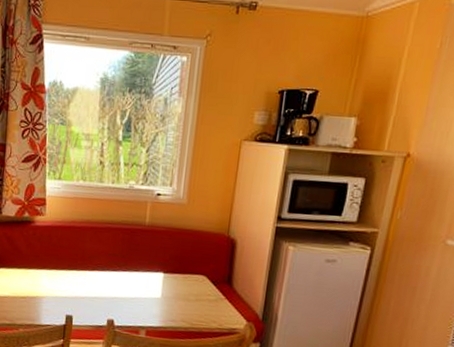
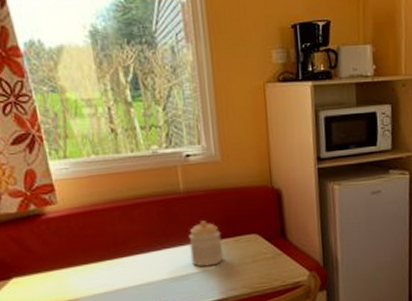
jar: none [142,253,173,296] -> present [188,220,224,267]

